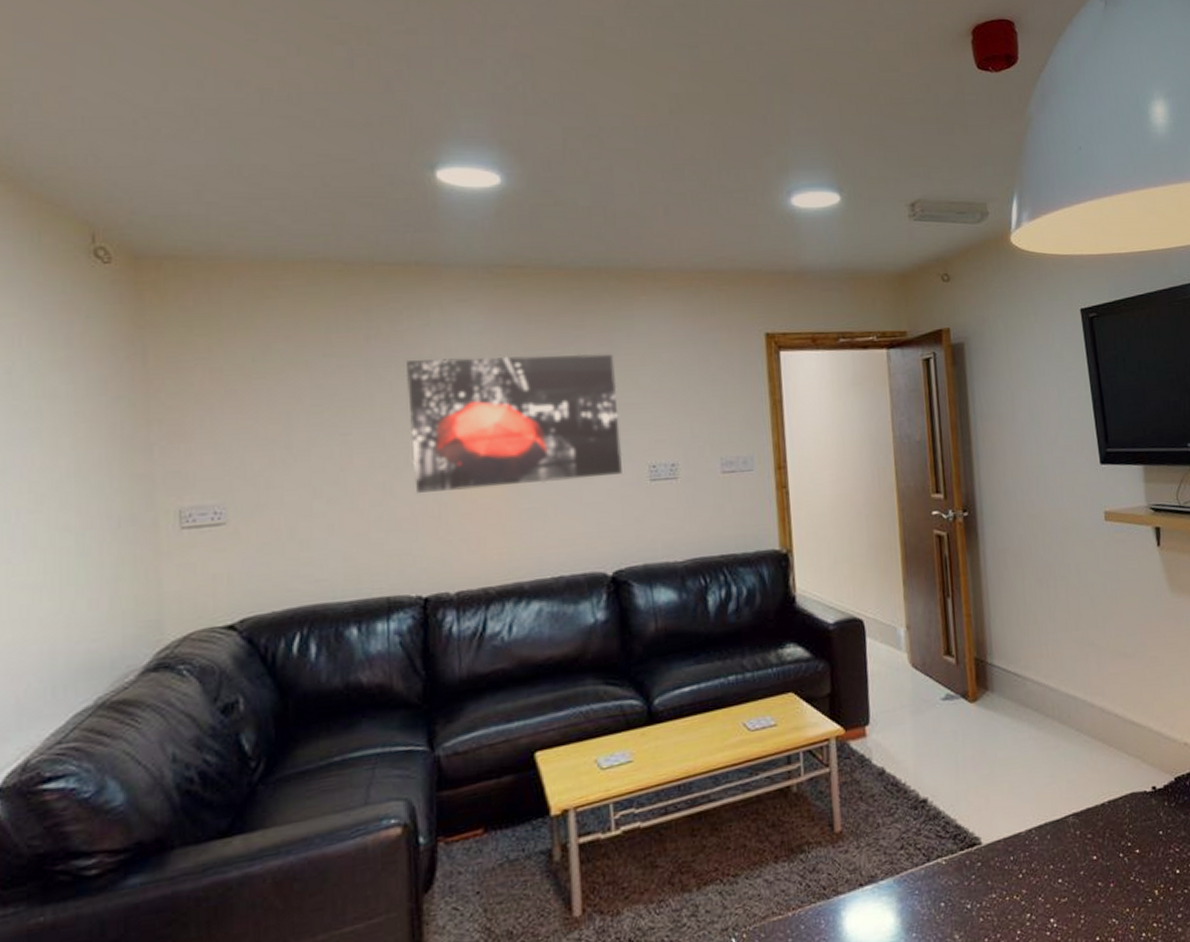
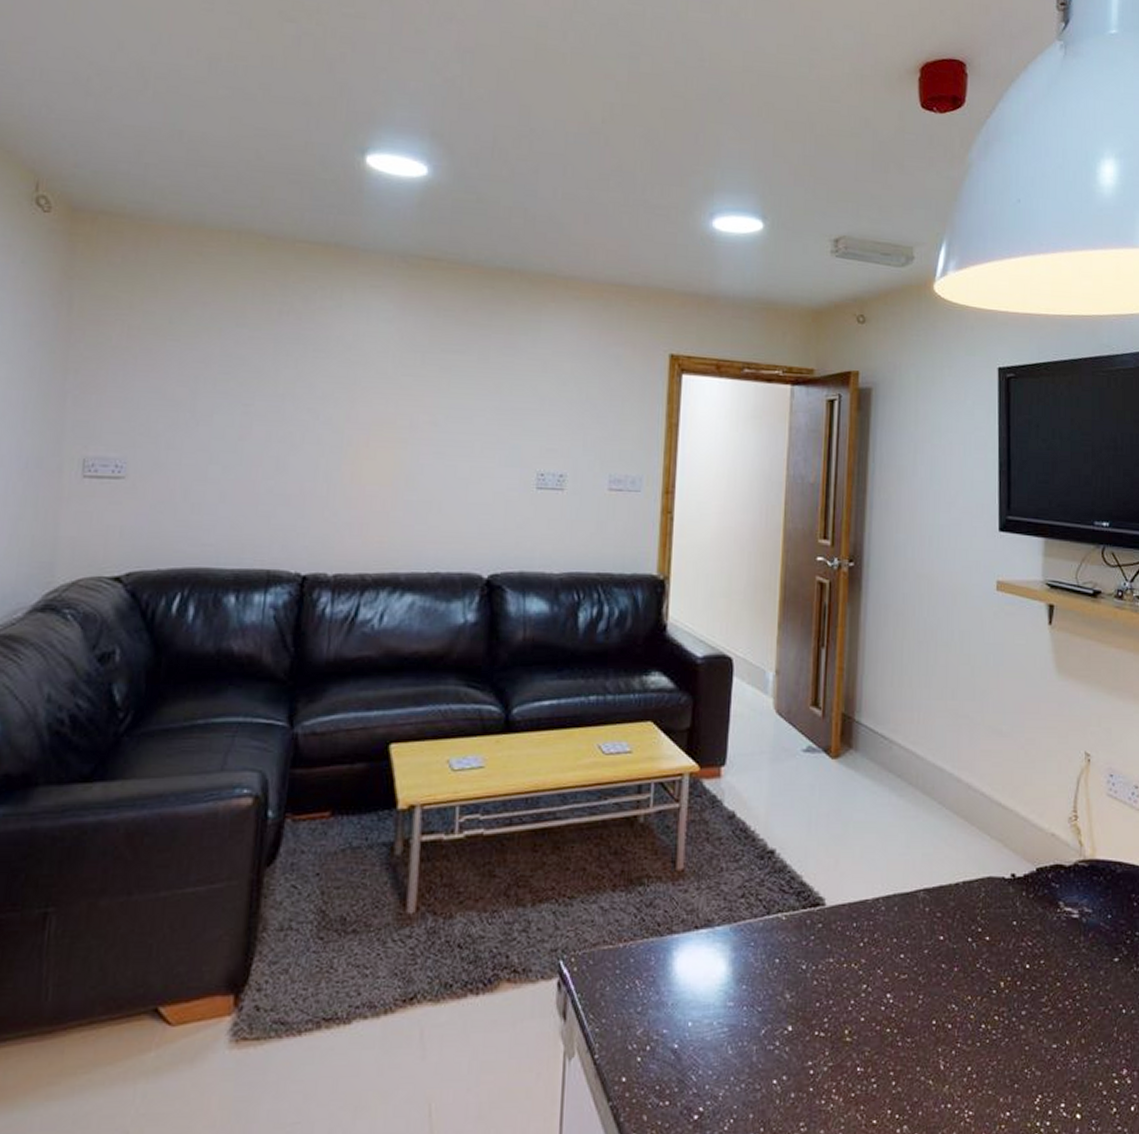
wall art: present [405,353,623,493] -> none [307,340,516,478]

